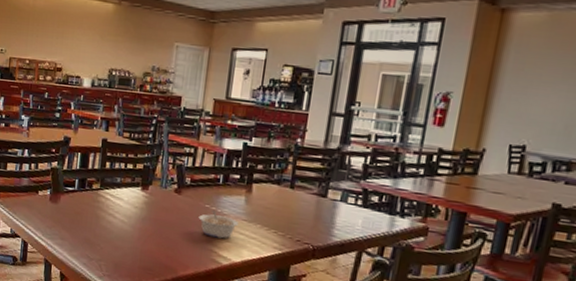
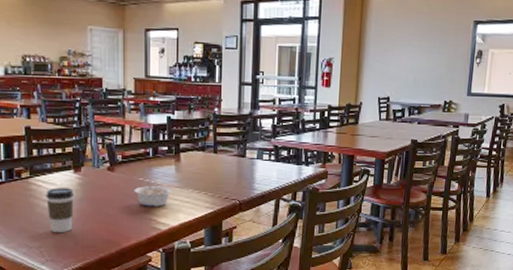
coffee cup: none [111,202,139,250] -> present [46,188,74,233]

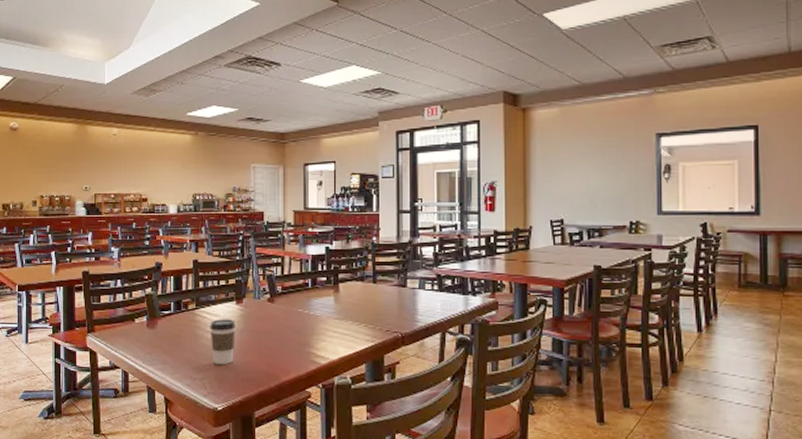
legume: present [134,182,172,207] -> none [293,314,331,340]

